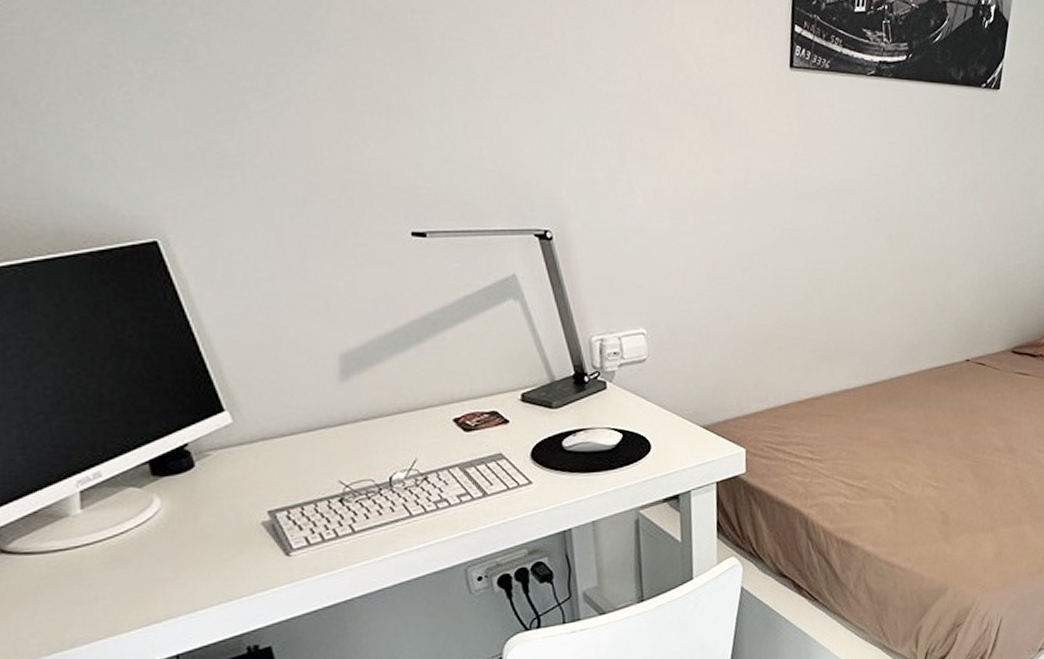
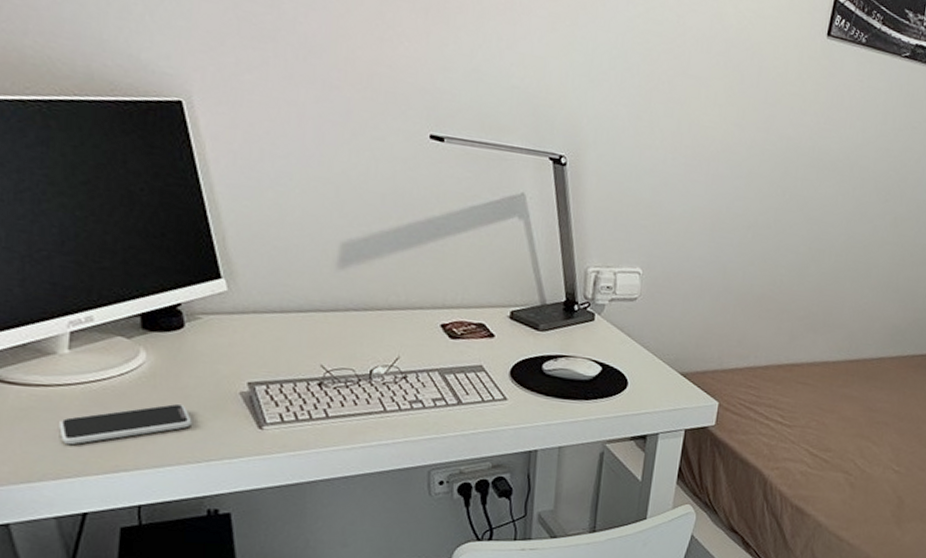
smartphone: none [83,544,217,606] -> present [59,403,192,445]

